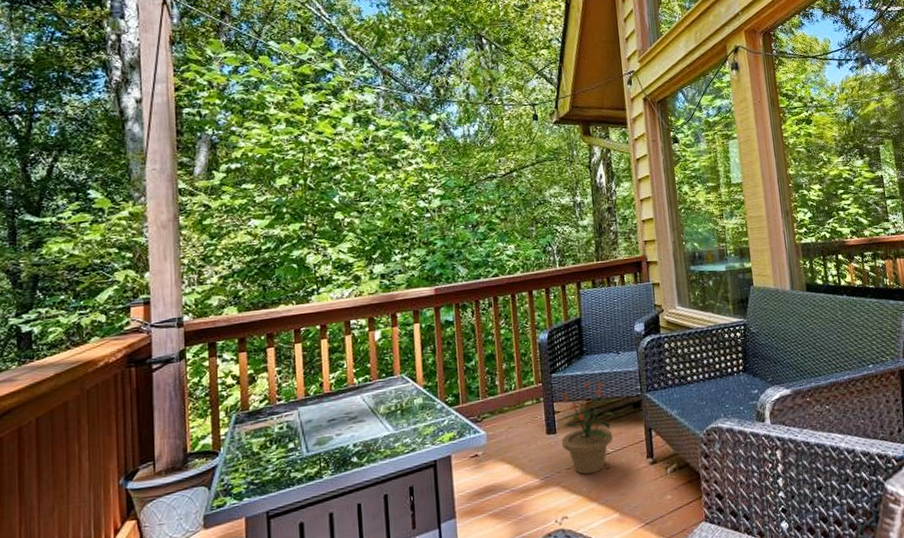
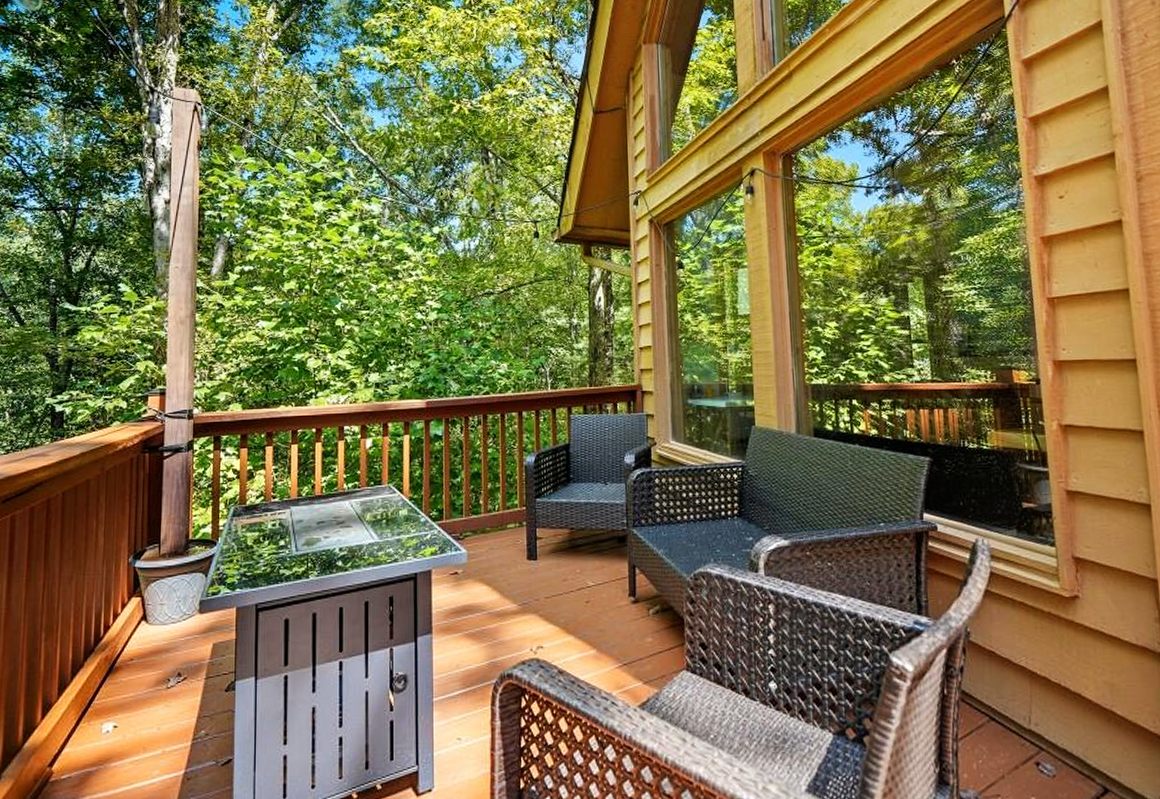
potted plant: present [558,380,615,475] -> none [539,508,599,606]

